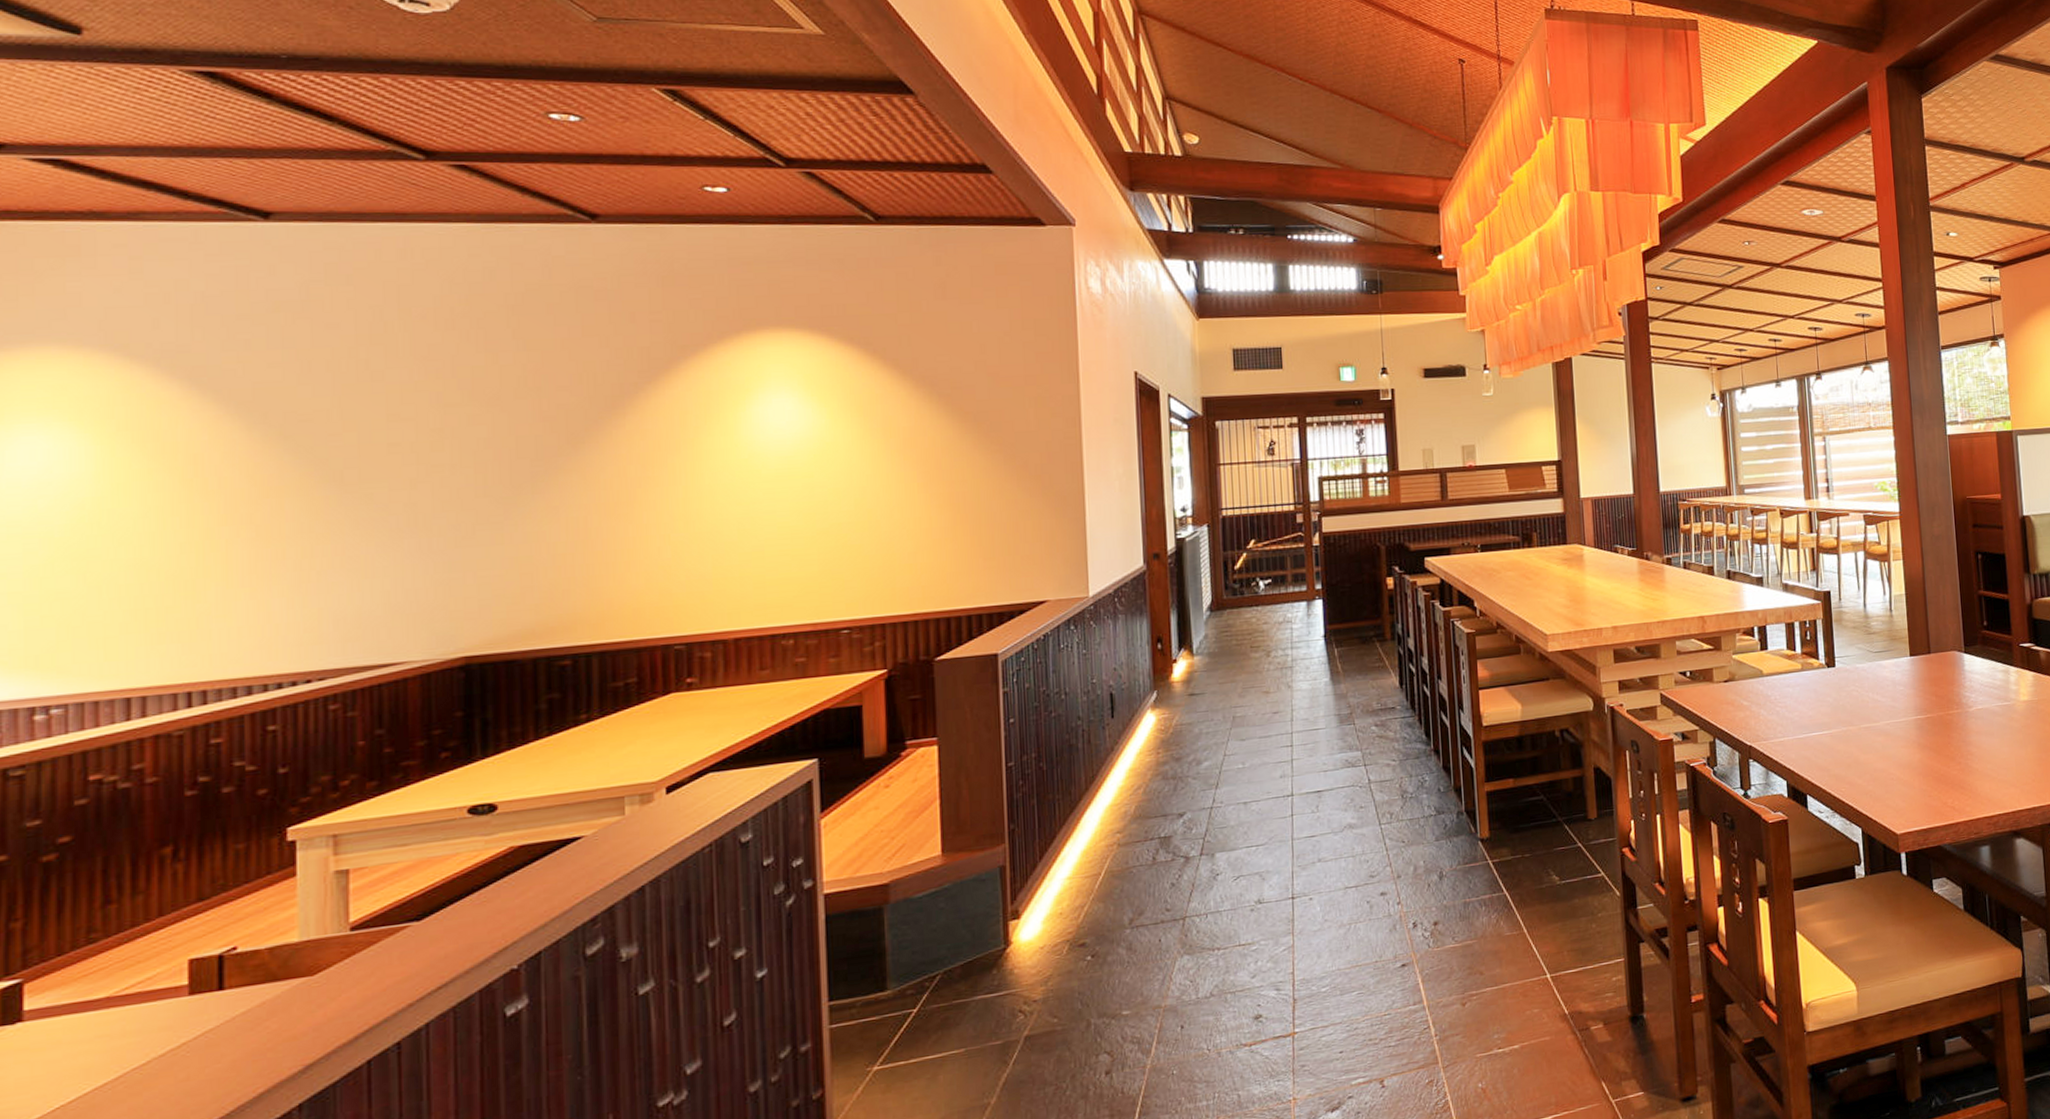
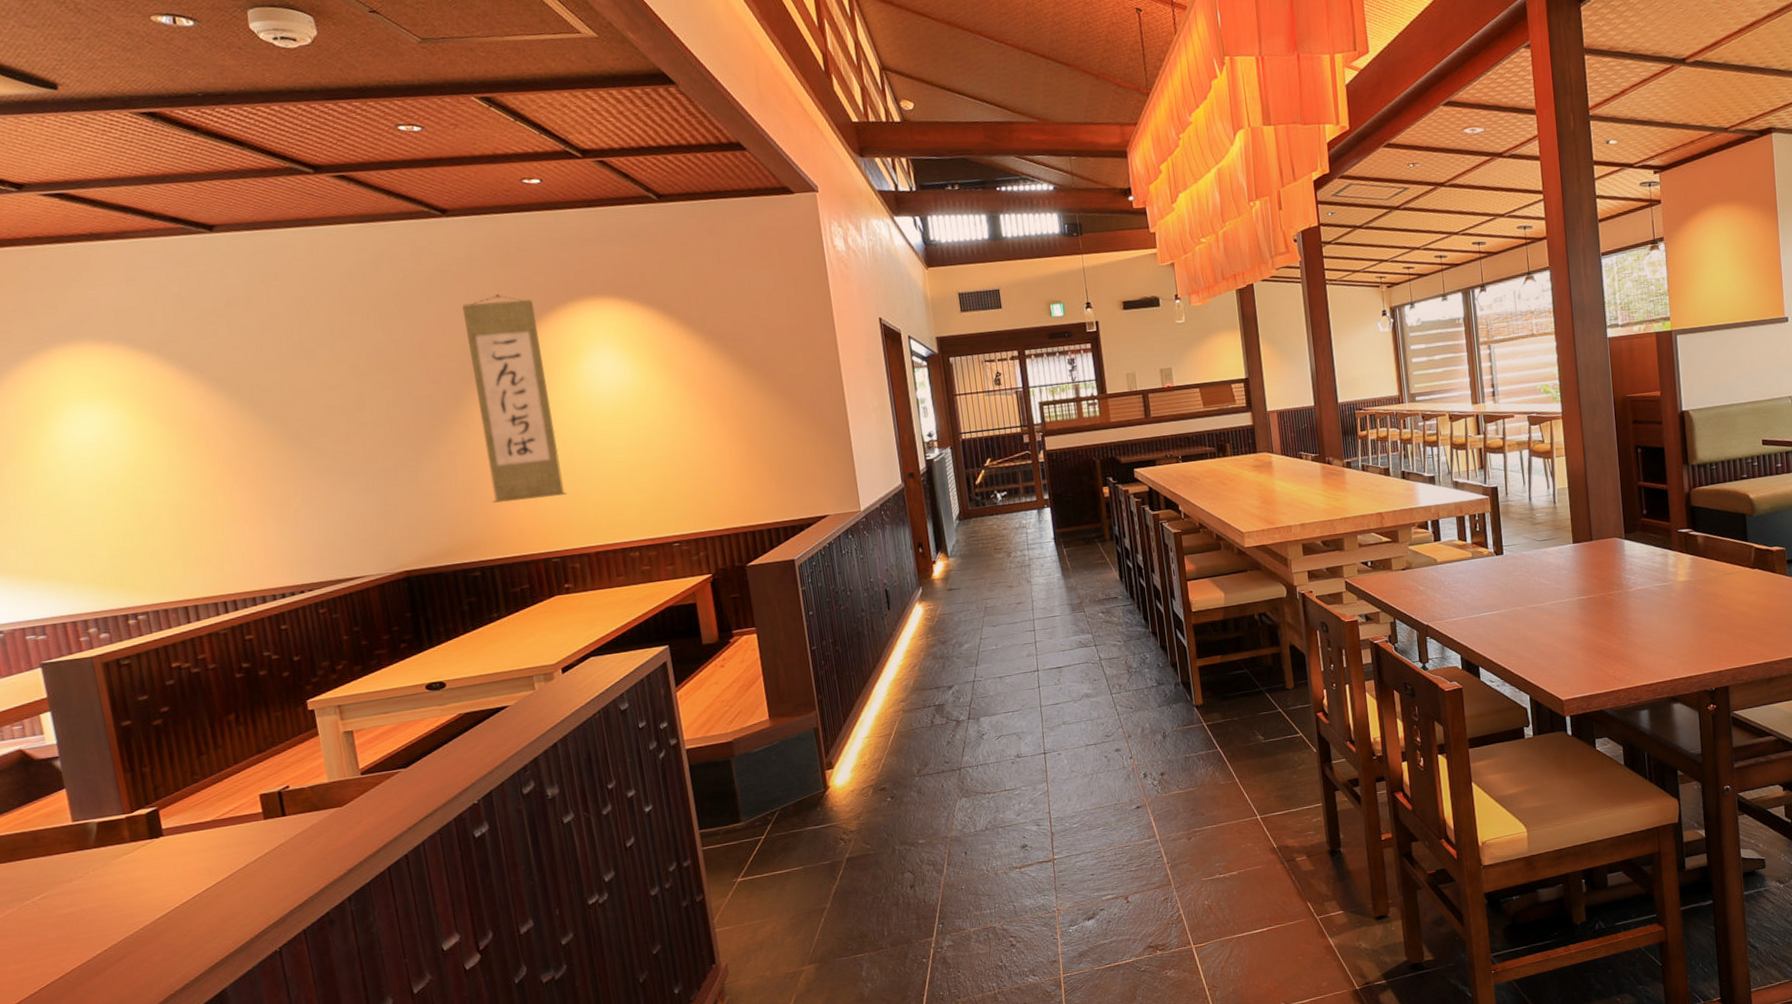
wall scroll: none [599,317,707,573] -> present [461,293,567,503]

